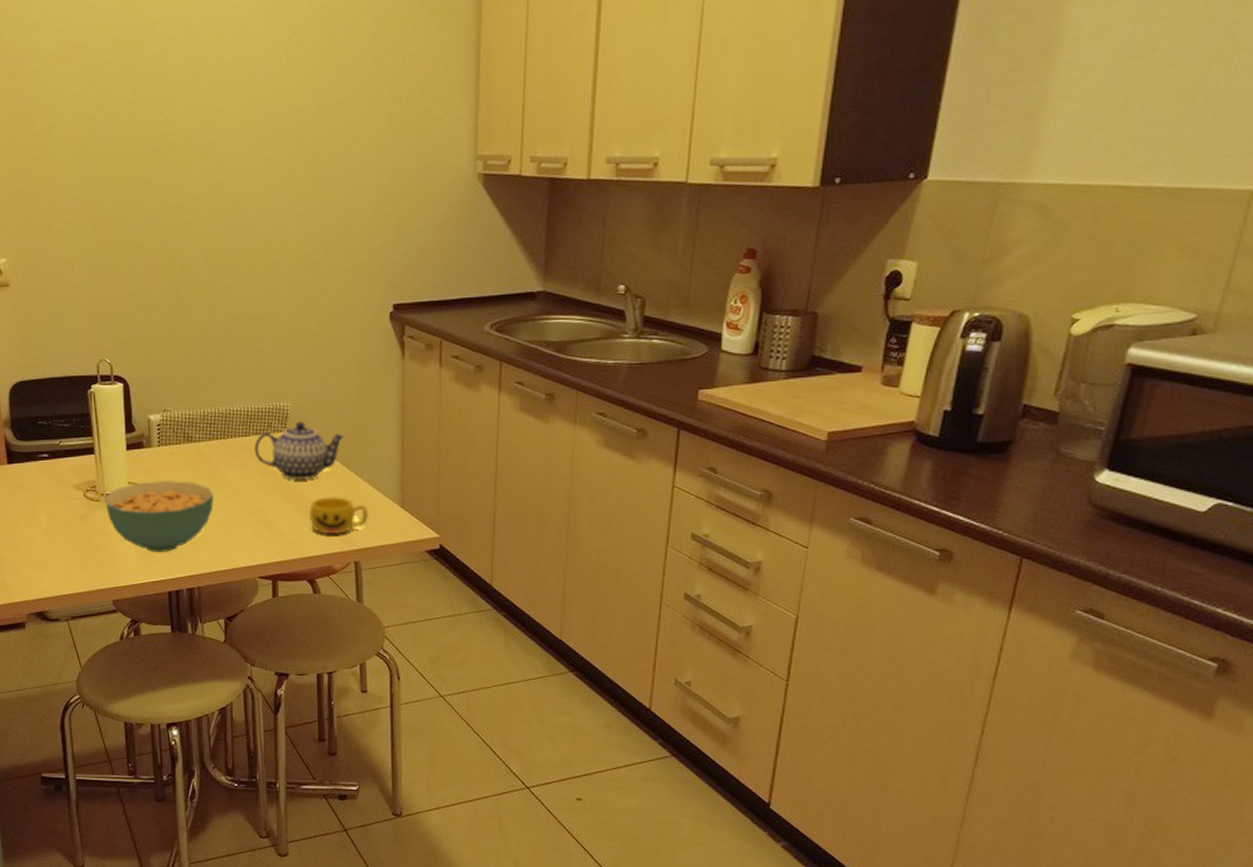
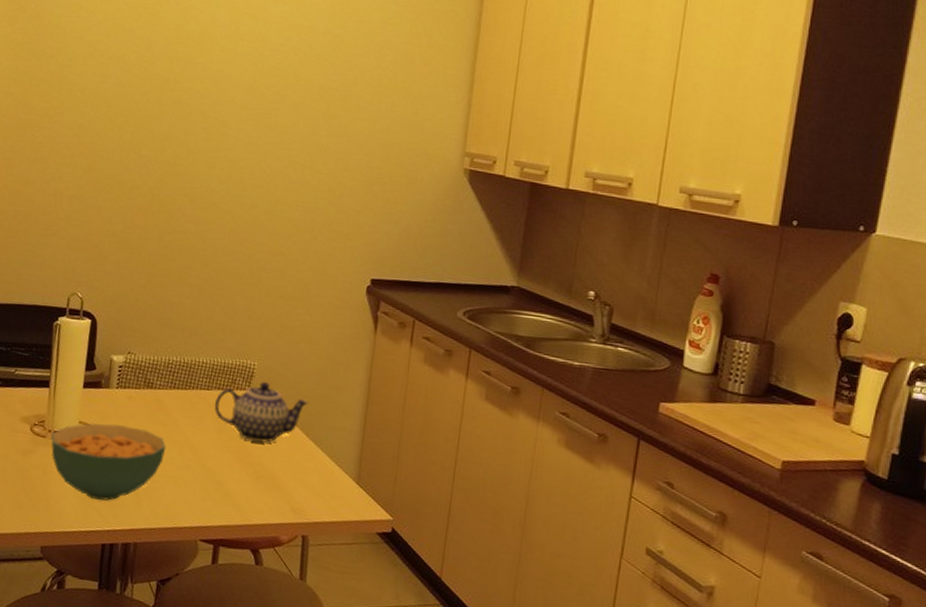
cup: present [308,495,369,534] -> none [261,462,323,504]

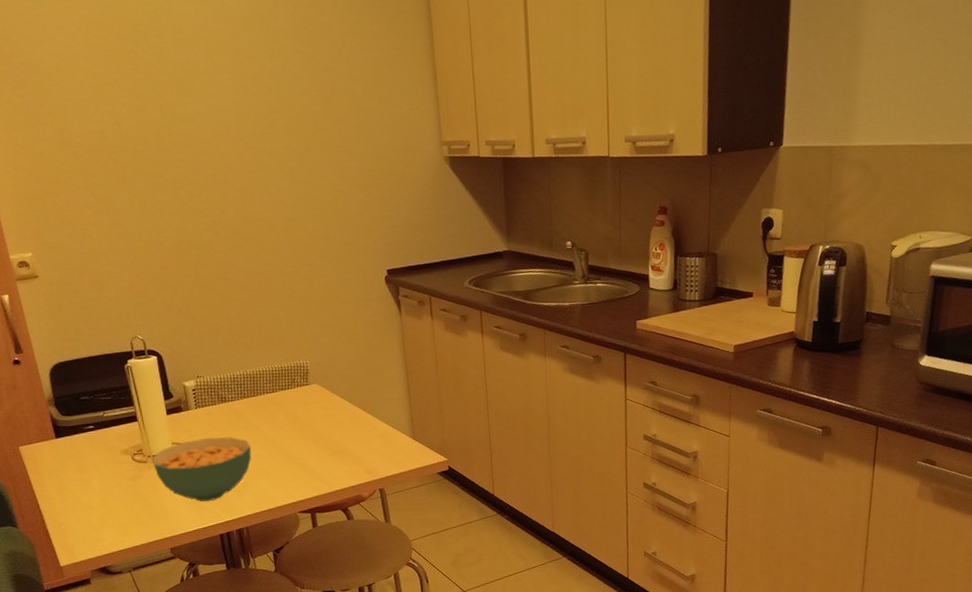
teapot: present [214,382,308,443] -> none [281,375,359,426]

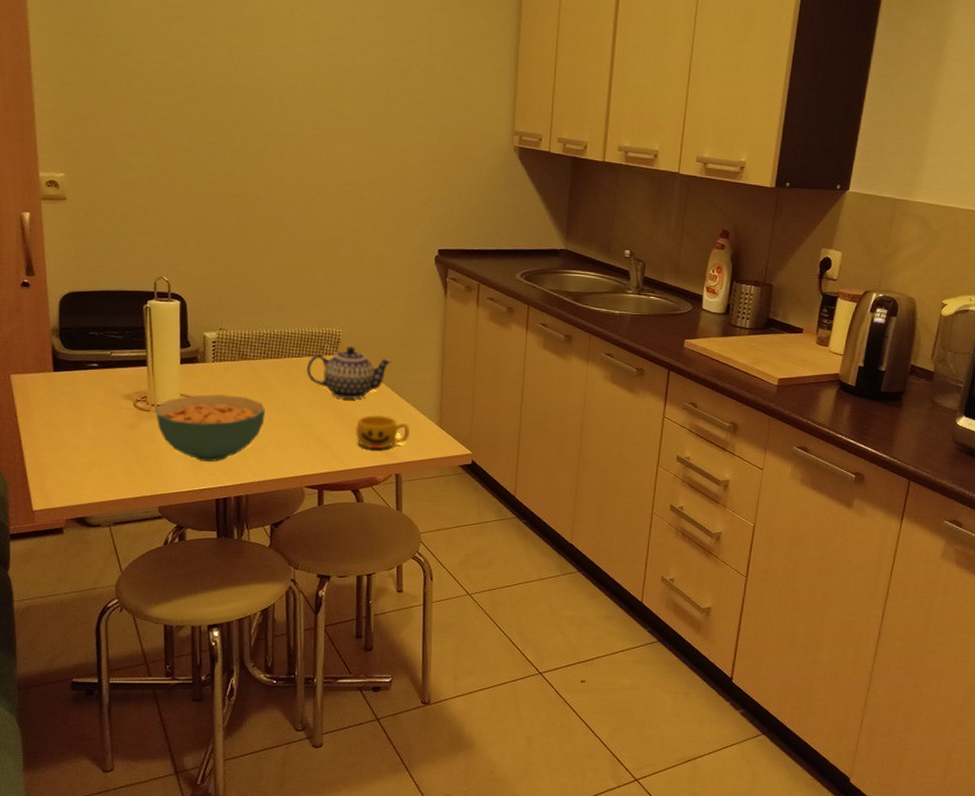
teapot: none [281,375,359,426] -> present [306,347,391,399]
cup: none [335,435,388,469] -> present [355,414,411,449]

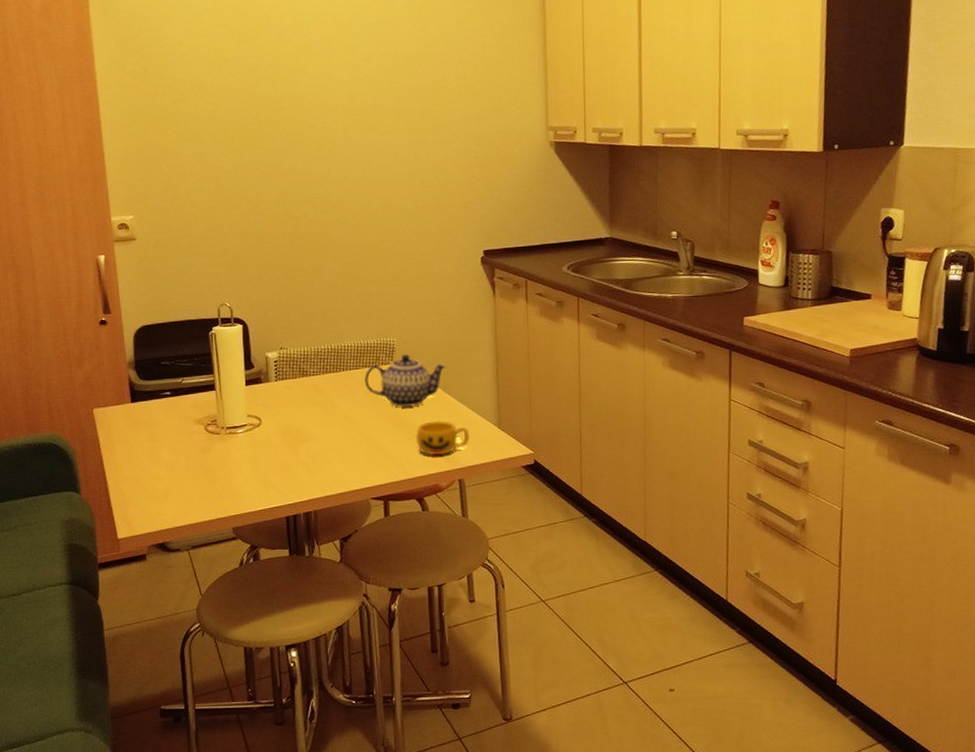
cereal bowl: present [156,394,266,462] -> none [225,411,329,480]

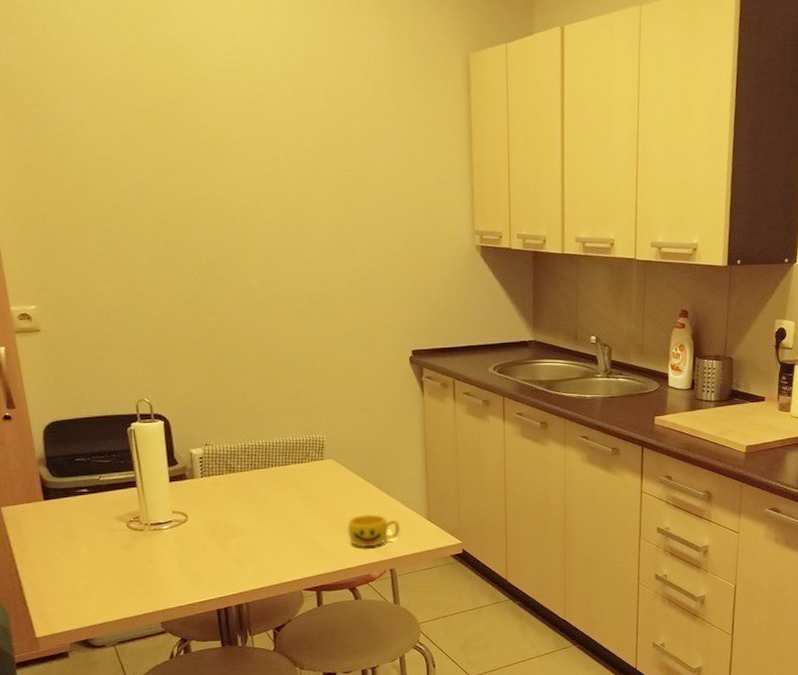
teapot: present [364,354,446,407] -> none [294,451,376,502]

